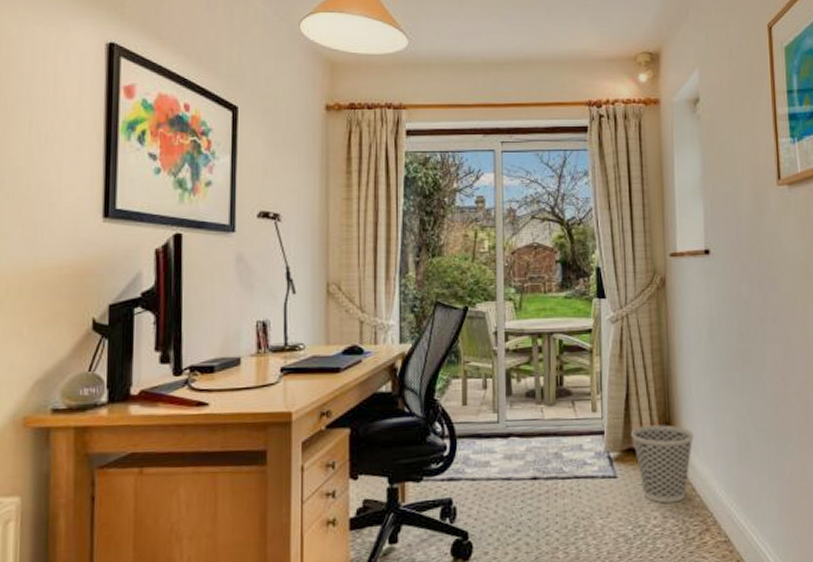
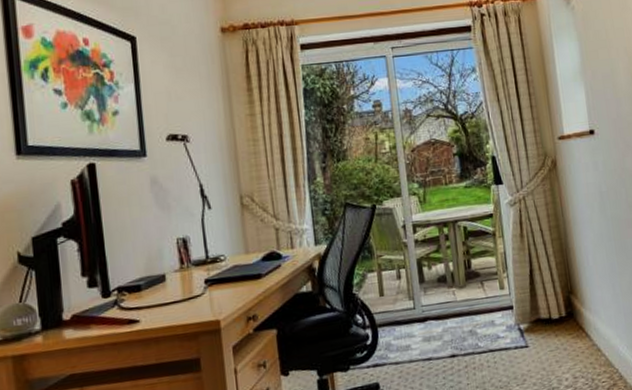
wastebasket: present [631,425,695,503] -> none [537,294,596,366]

